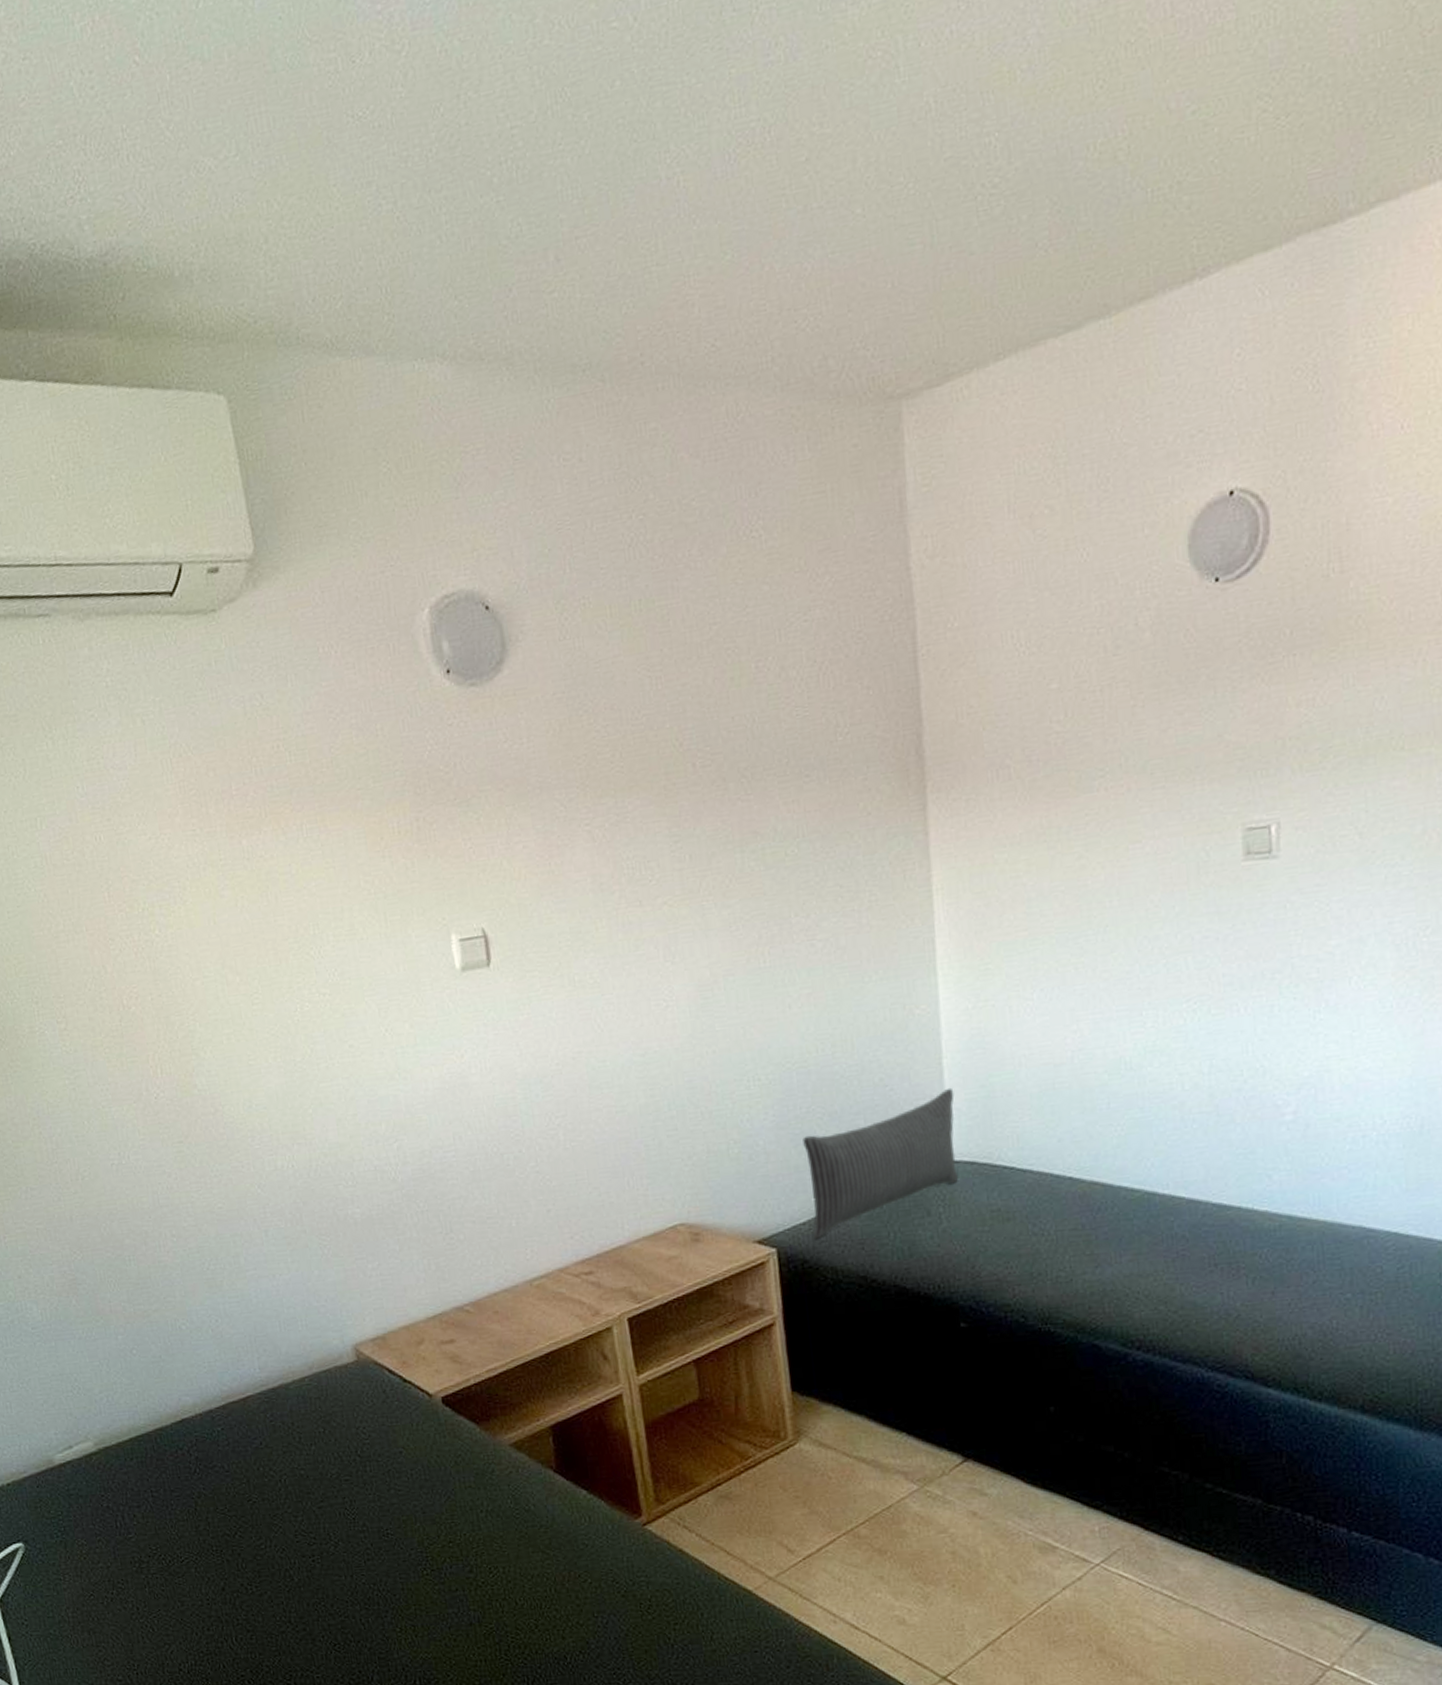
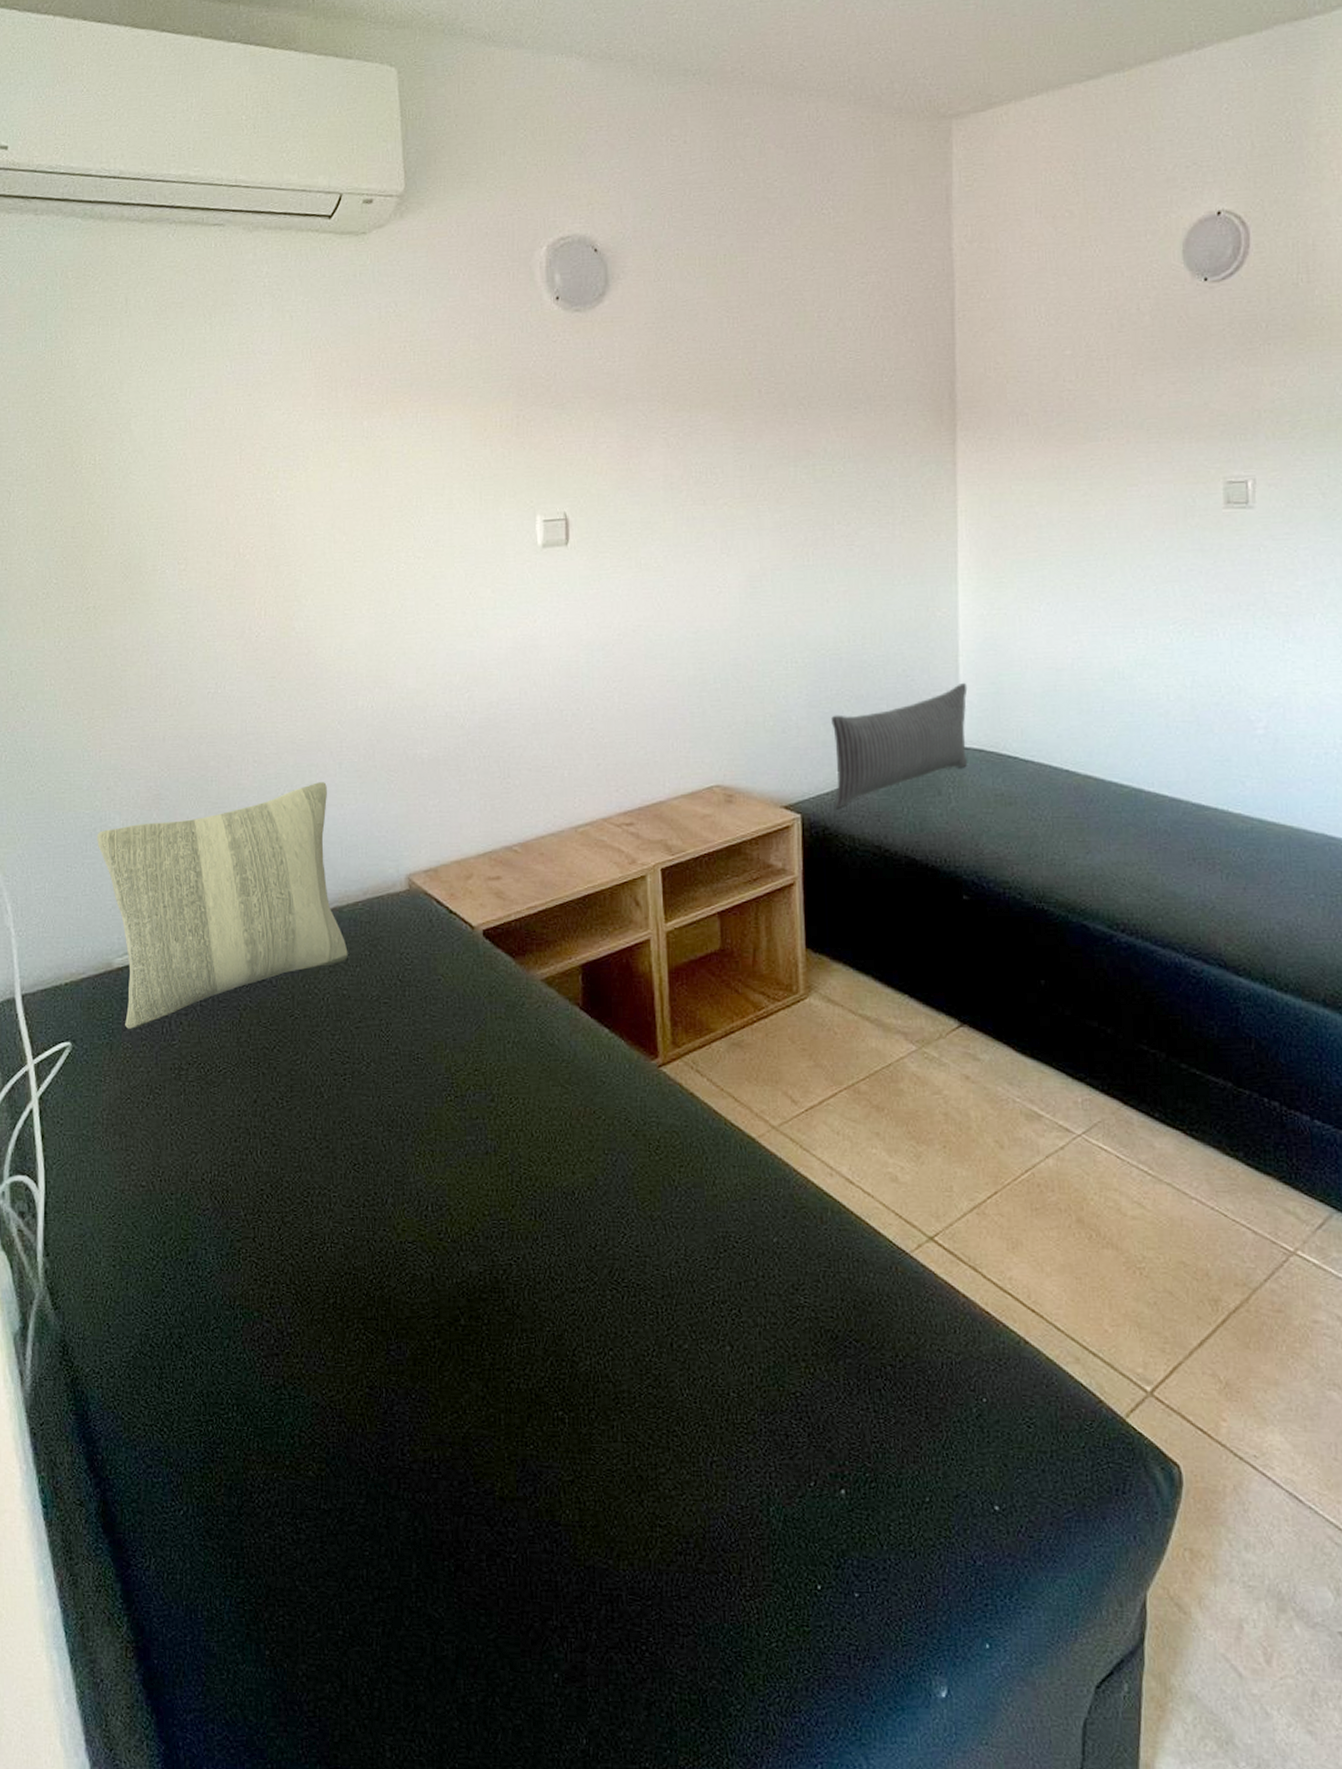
pillow: none [15,1252,301,1527] -> present [97,782,348,1030]

